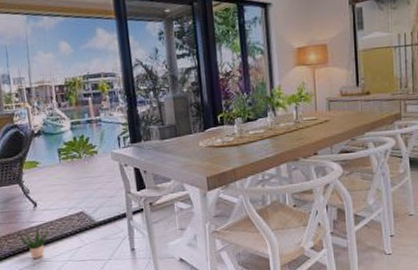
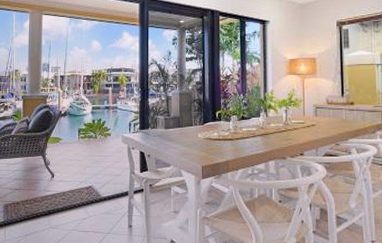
potted plant: present [19,226,49,258] -> none [36,195,60,224]

